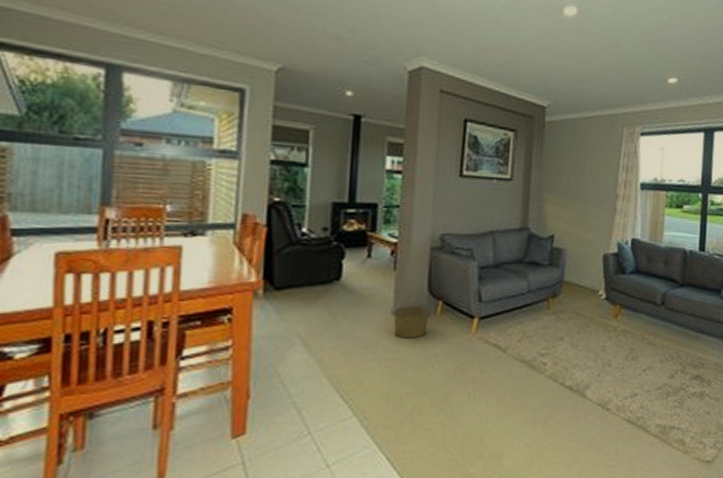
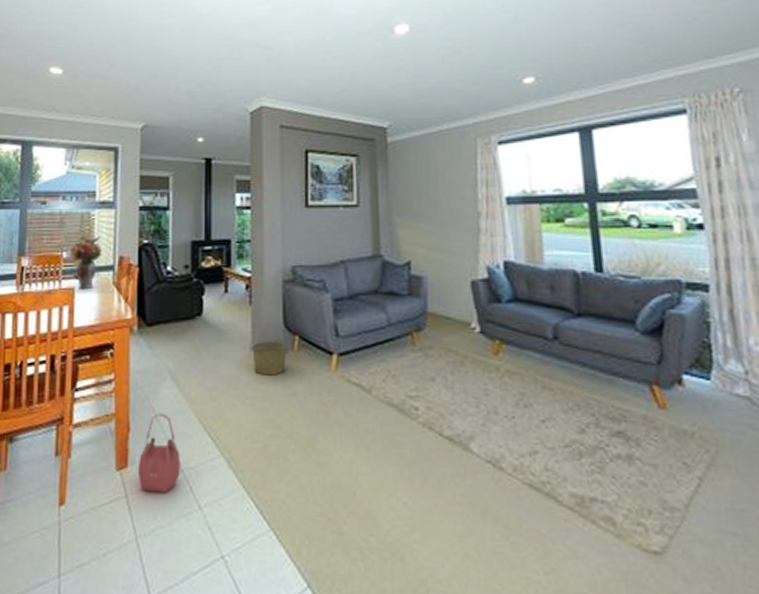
flower arrangement: none [175,185,220,249] -> present [69,234,102,290]
handbag: none [257,379,308,457] -> present [137,413,180,493]

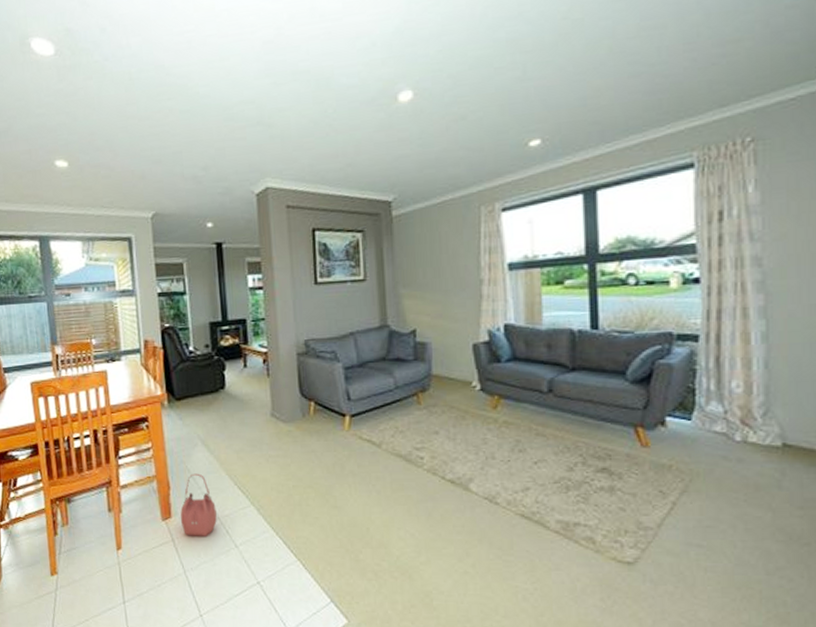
flower arrangement: present [69,234,102,290] -> none [97,321,128,372]
basket: present [252,338,287,376] -> none [272,404,304,437]

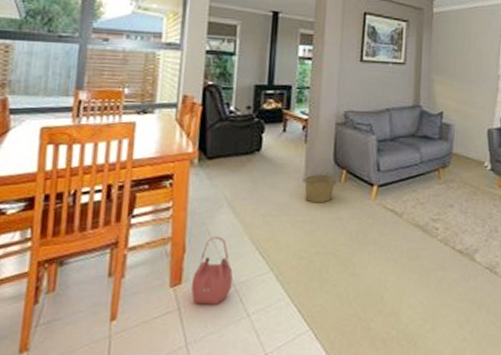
basket: none [272,404,304,437] -> present [304,172,335,203]

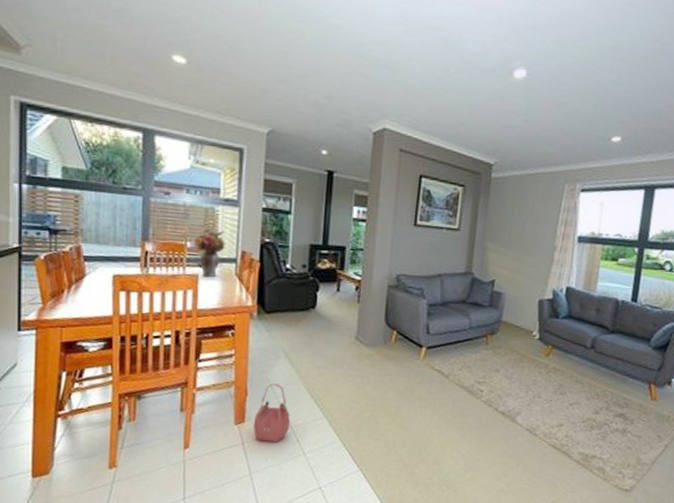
flower arrangement: none [132,72,166,125] -> present [193,227,225,278]
basket: present [304,172,335,203] -> none [356,331,386,360]

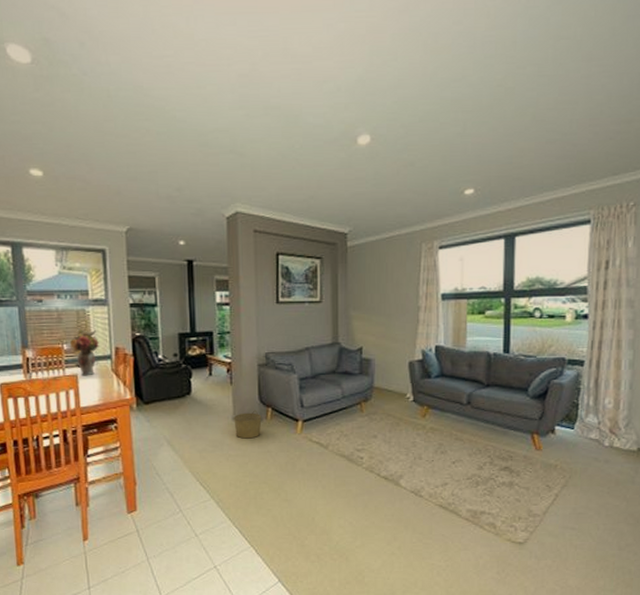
handbag: present [253,383,290,443] -> none [145,471,179,527]
basket: none [356,331,386,360] -> present [234,410,262,439]

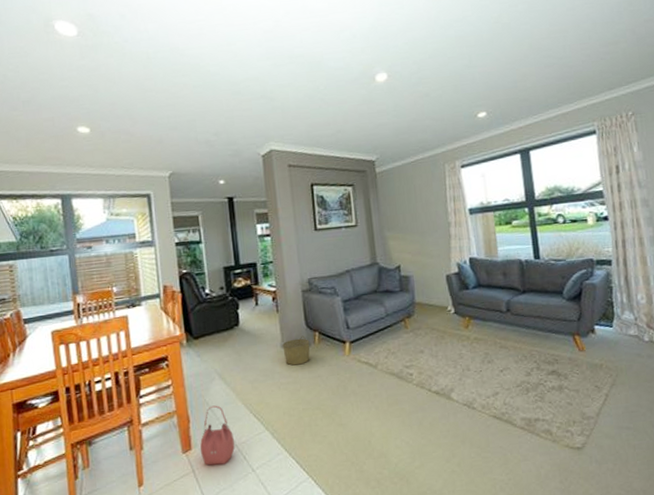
flower arrangement: present [69,328,99,376] -> none [118,270,148,317]
handbag: none [145,471,179,527] -> present [200,405,235,466]

